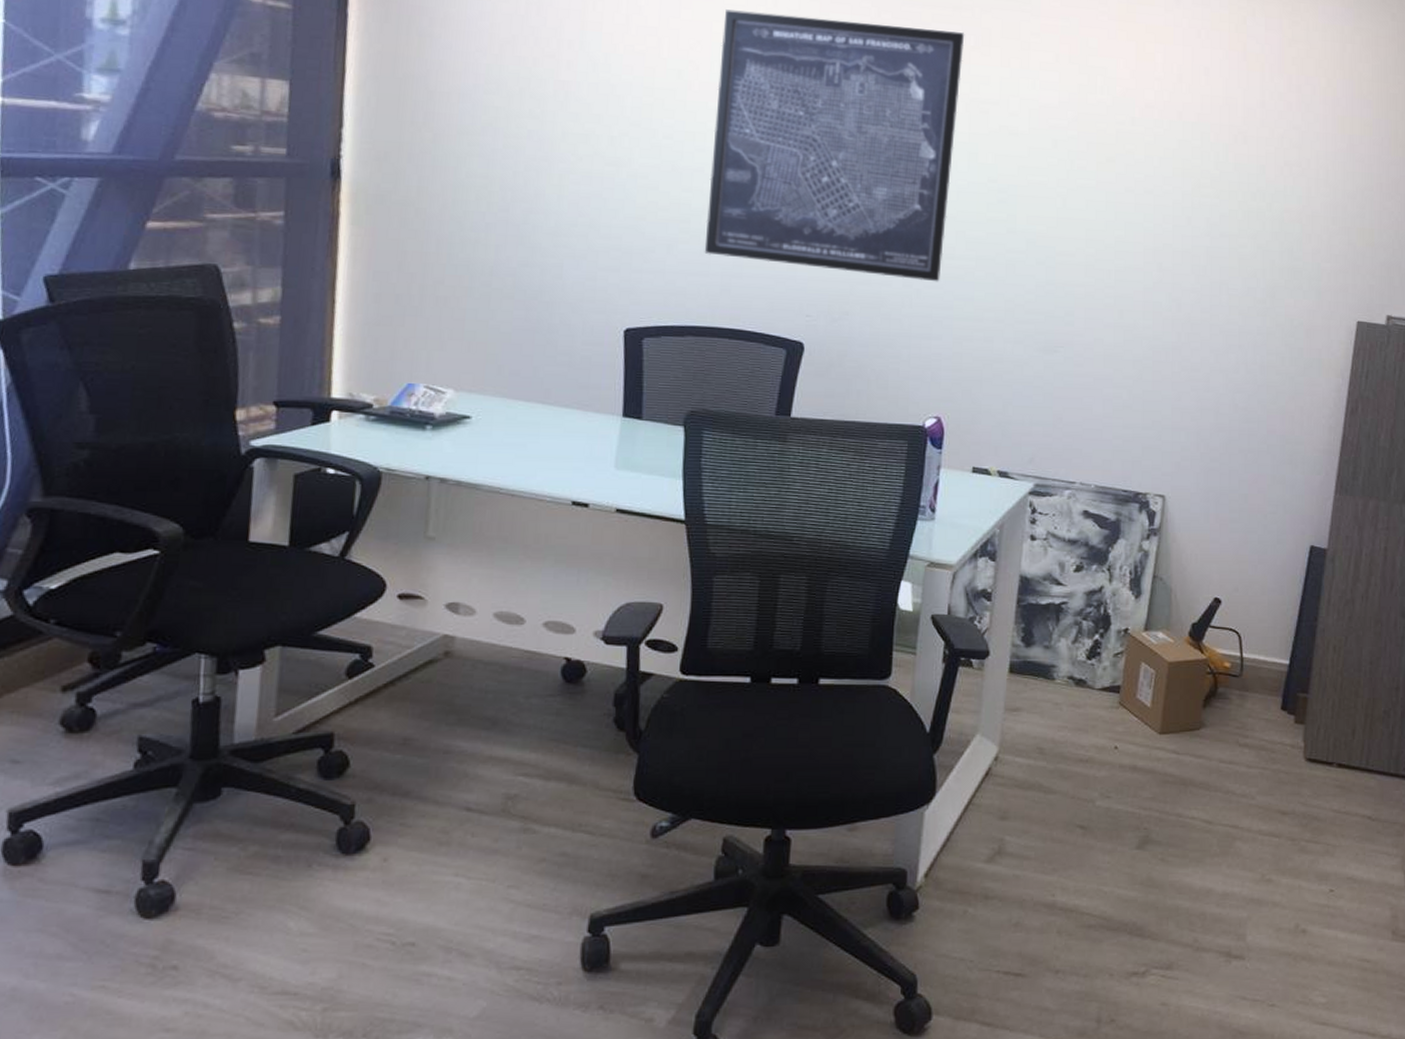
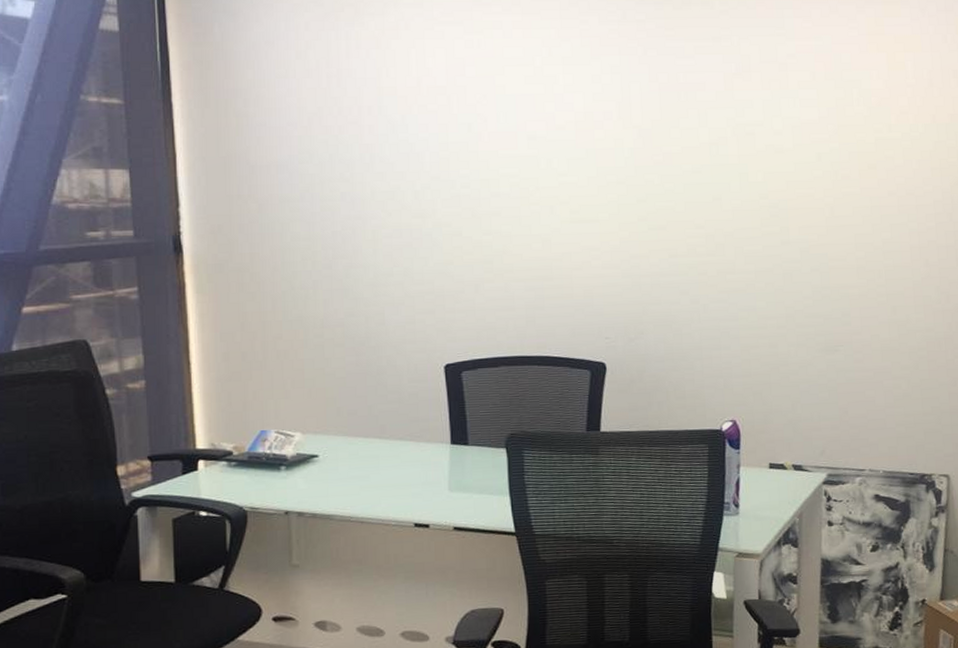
wall art: present [704,9,965,282] -> none [504,61,727,296]

